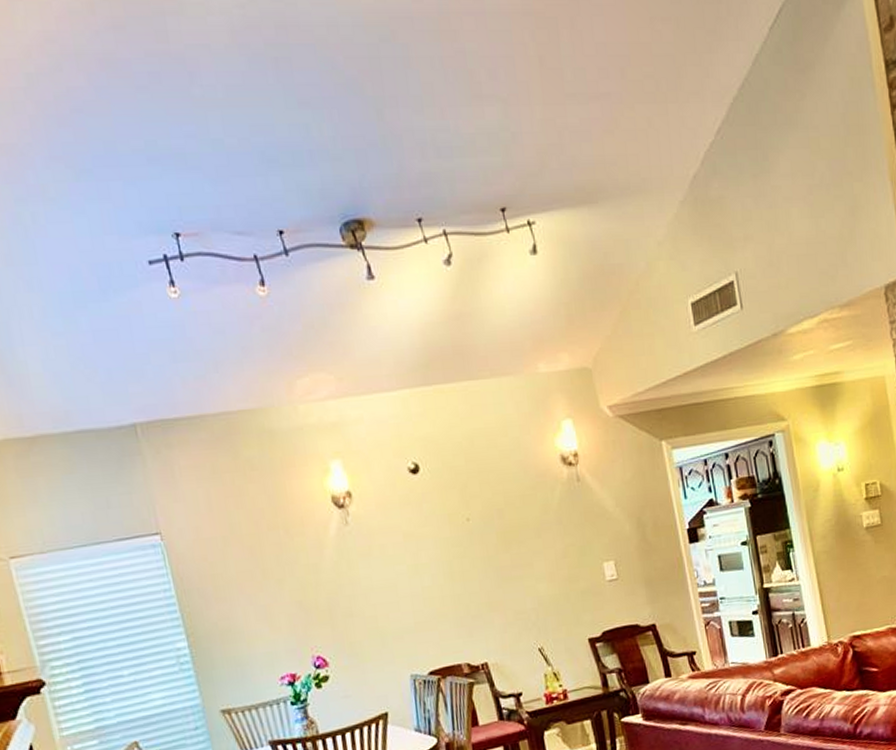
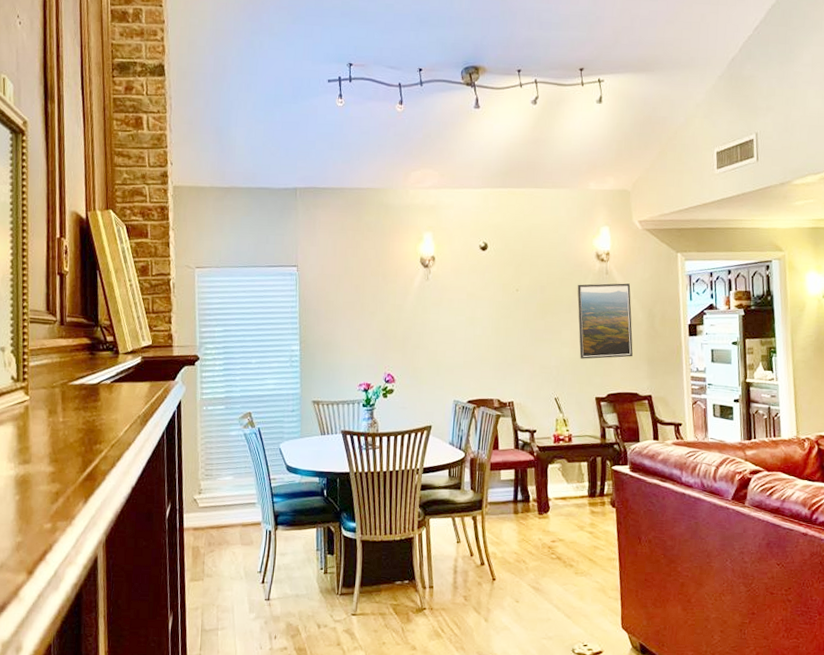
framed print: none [543,489,626,594] -> present [577,283,633,359]

